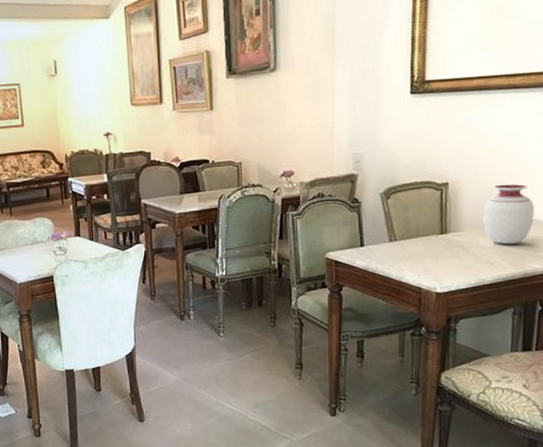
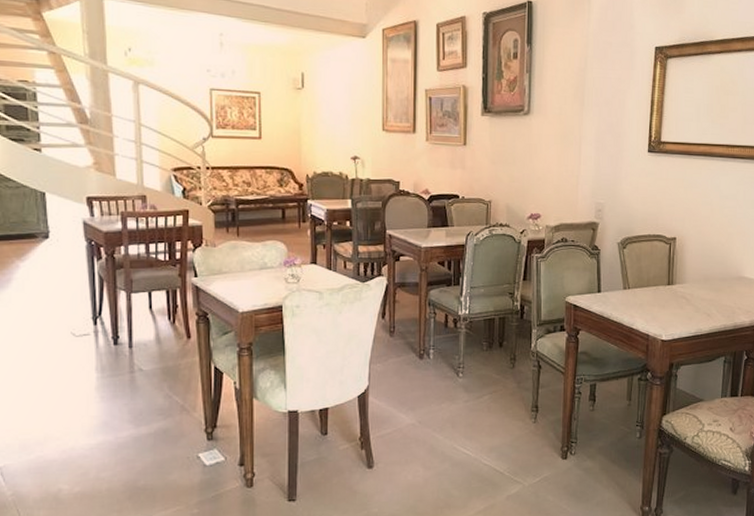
vase: present [483,184,535,245] -> none [703,243,745,298]

